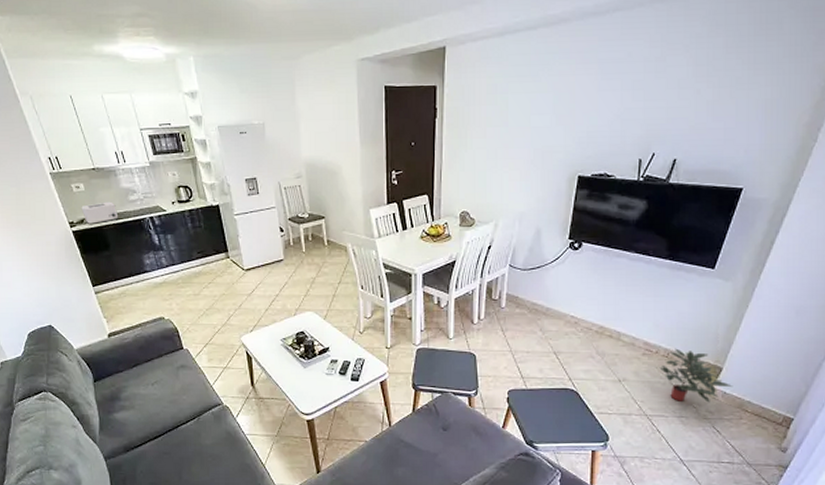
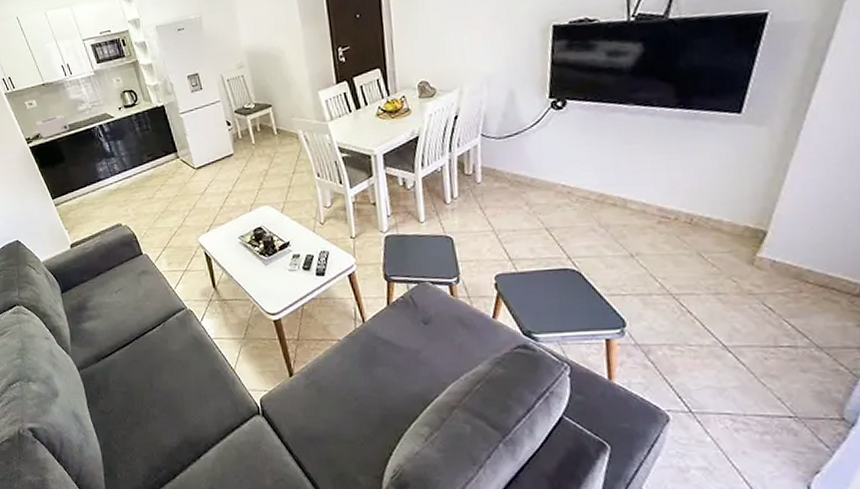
potted plant: present [659,348,733,403] -> none [681,212,785,276]

